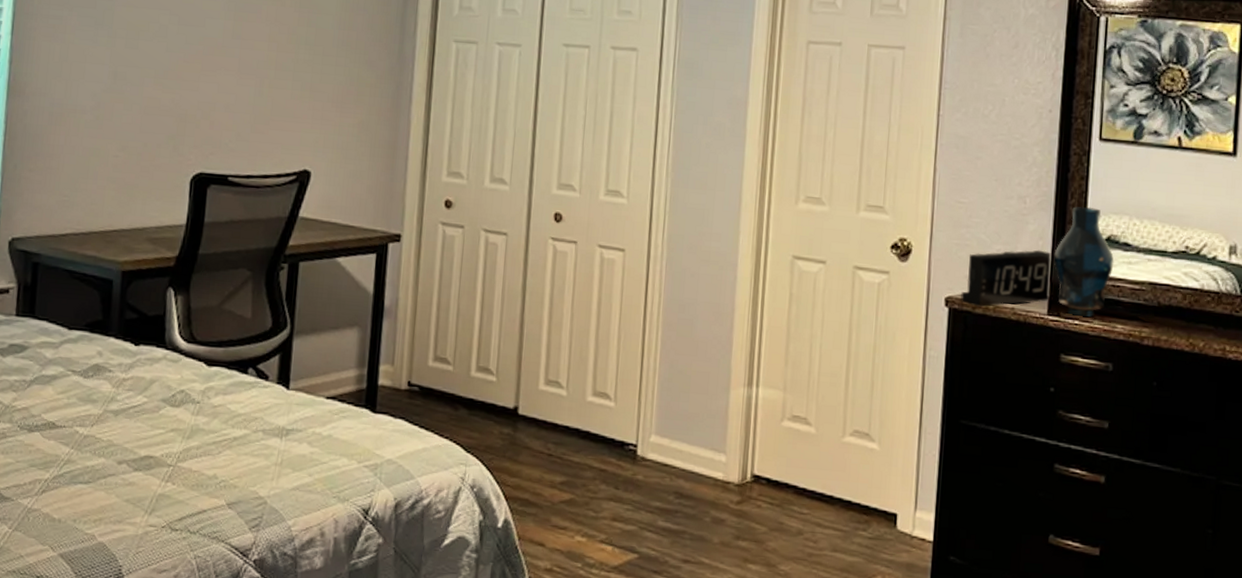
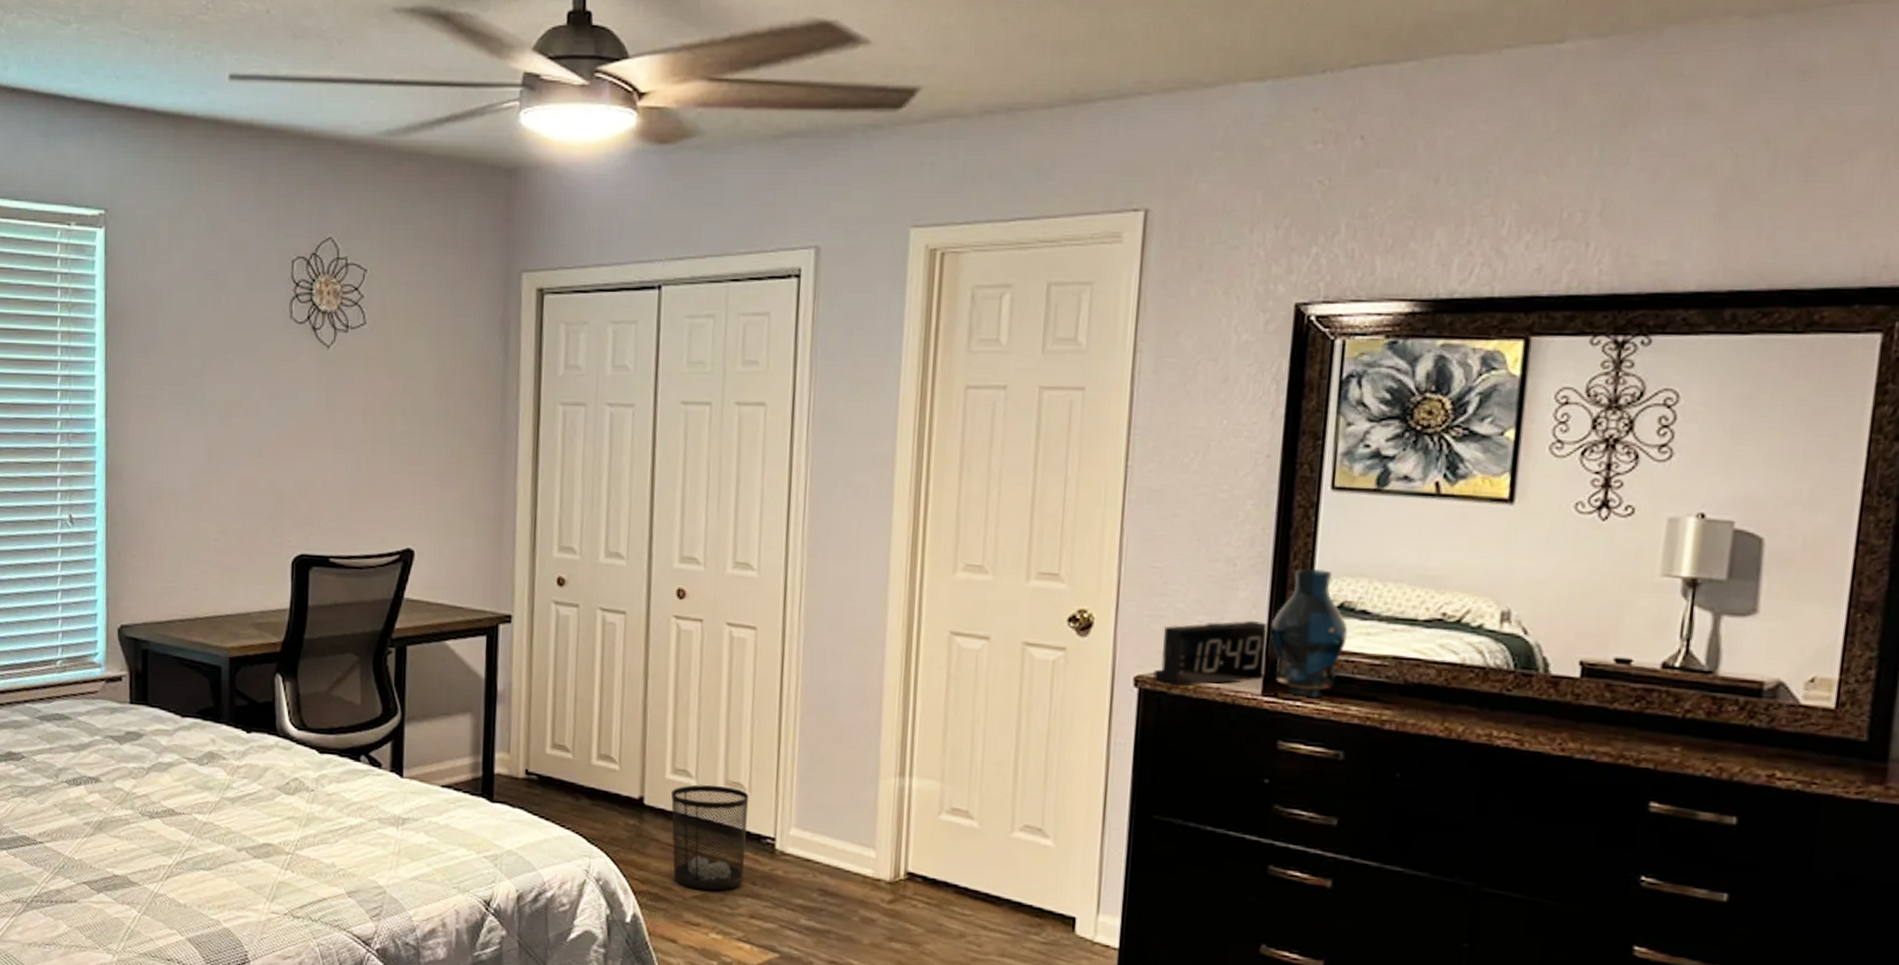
waste bin: none [543,395,615,495] -> present [670,784,749,891]

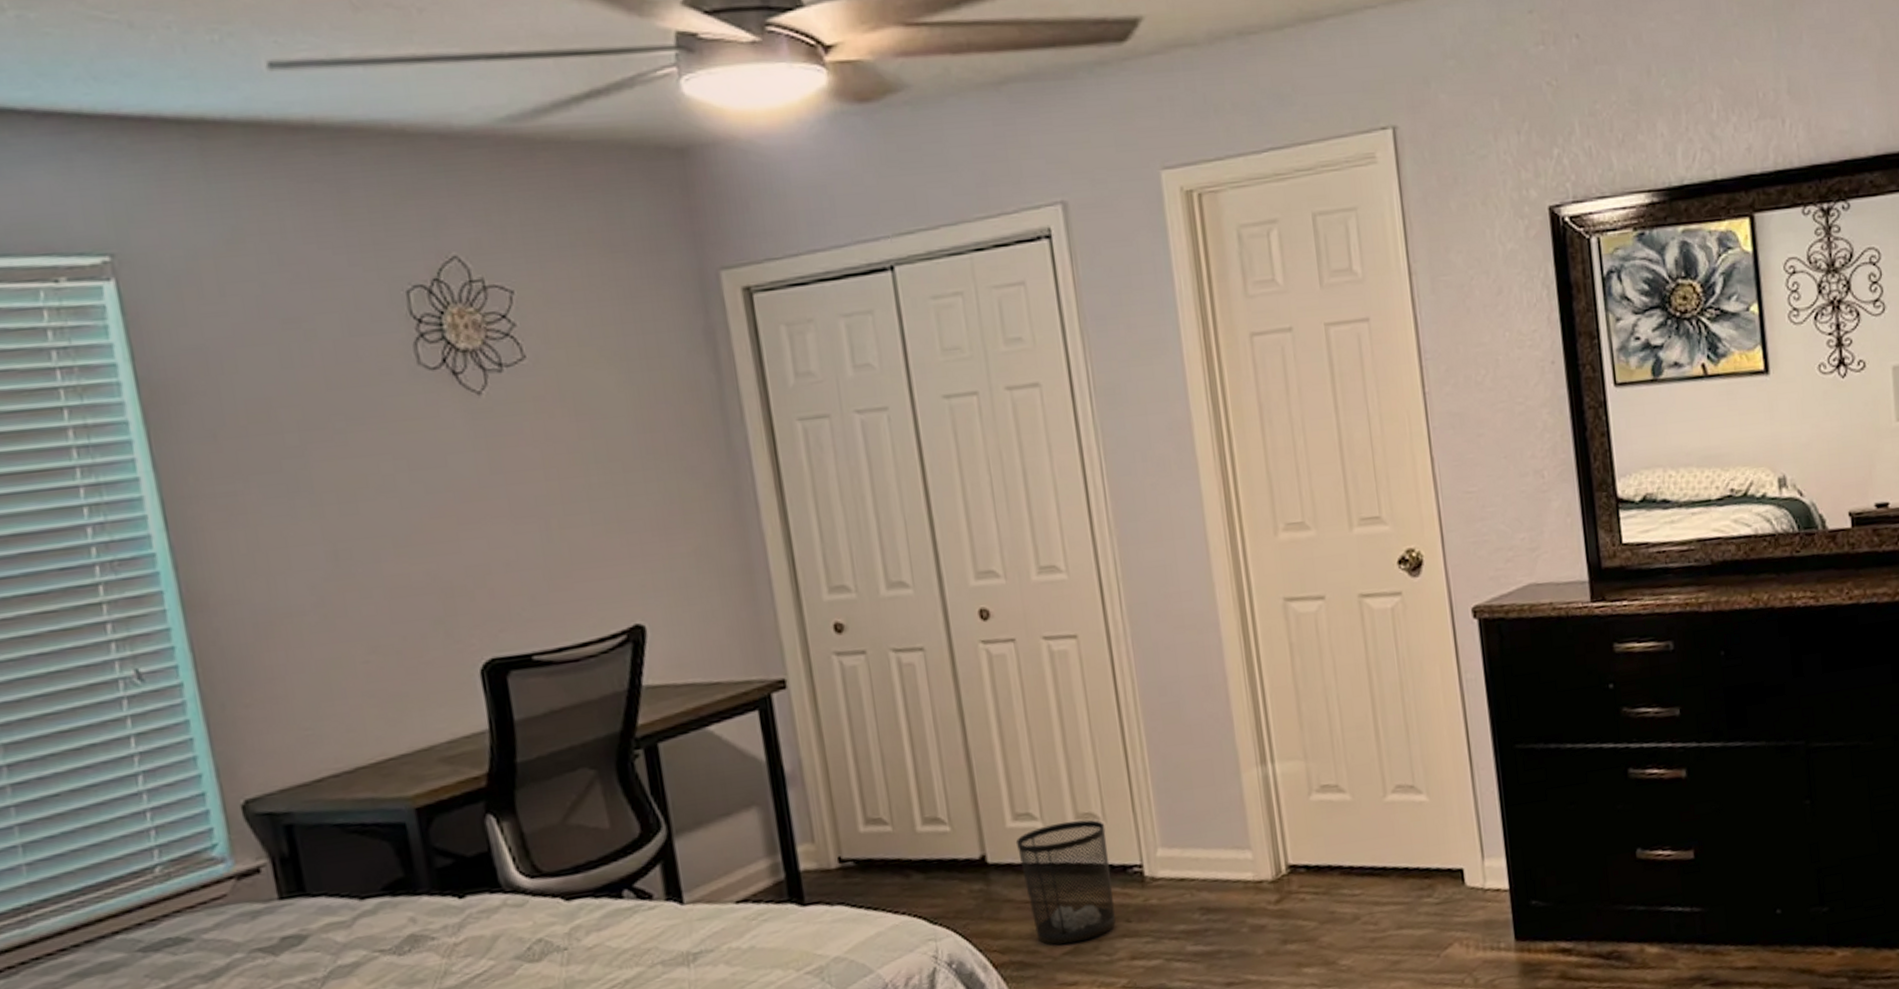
alarm clock: present [1153,620,1269,688] -> none [1489,528,1590,611]
vase: present [1270,568,1349,698] -> none [1586,466,1656,596]

